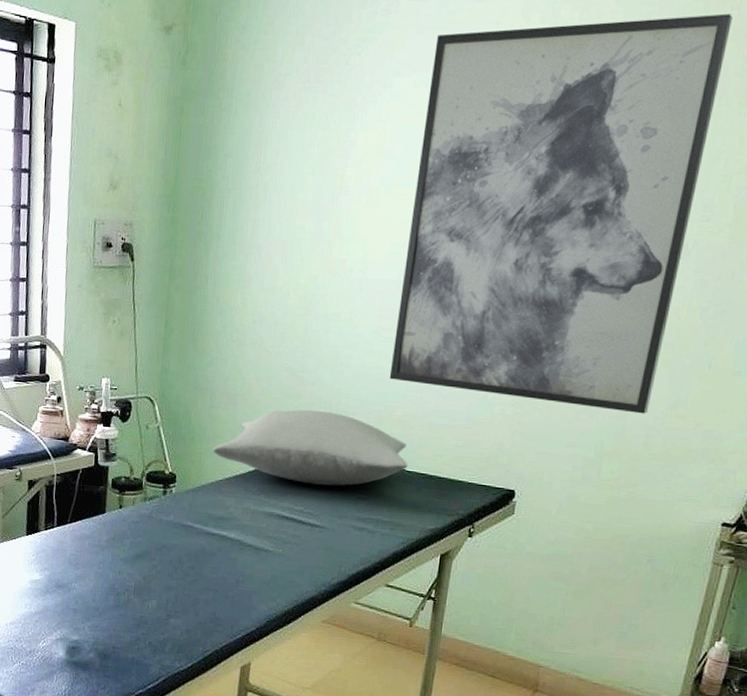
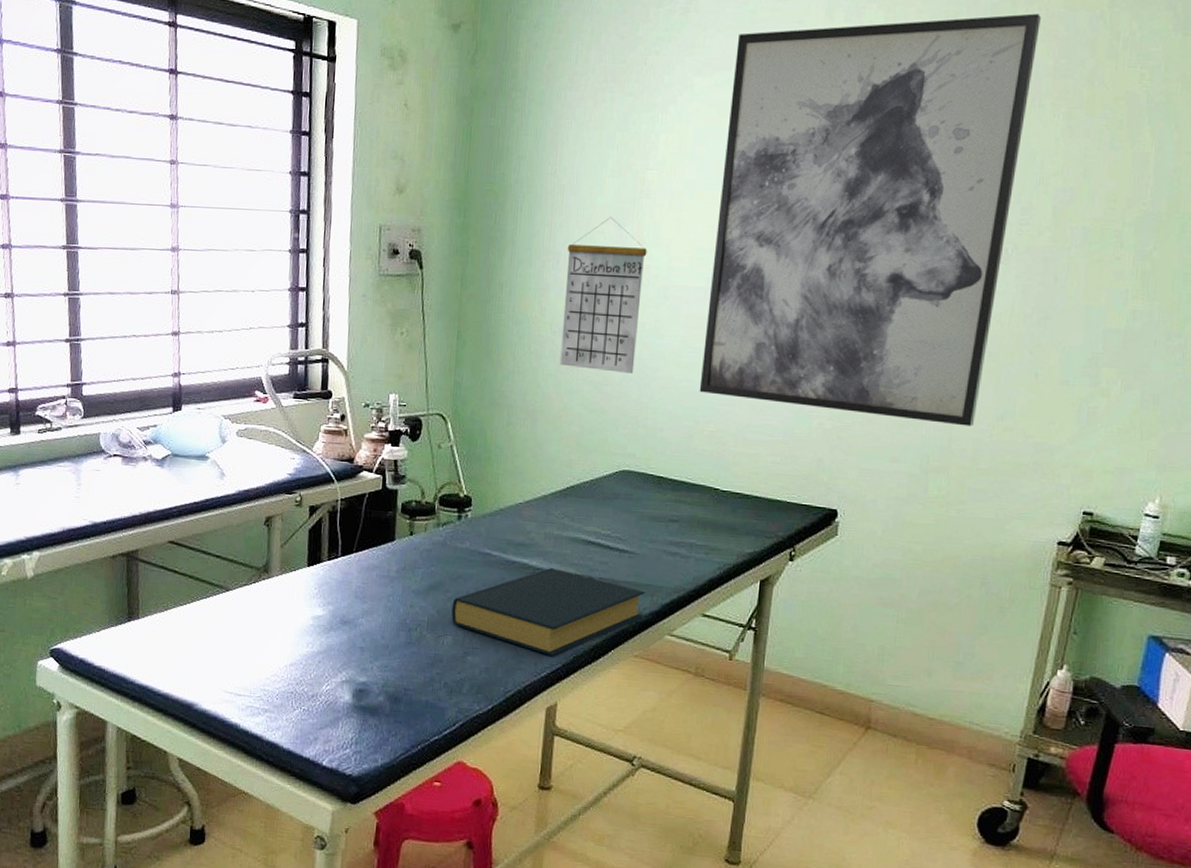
hardback book: none [156,540,333,620] -> present [451,568,645,656]
pillow: present [213,409,408,486] -> none [511,425,723,508]
calendar: none [259,212,344,361] -> present [560,216,647,373]

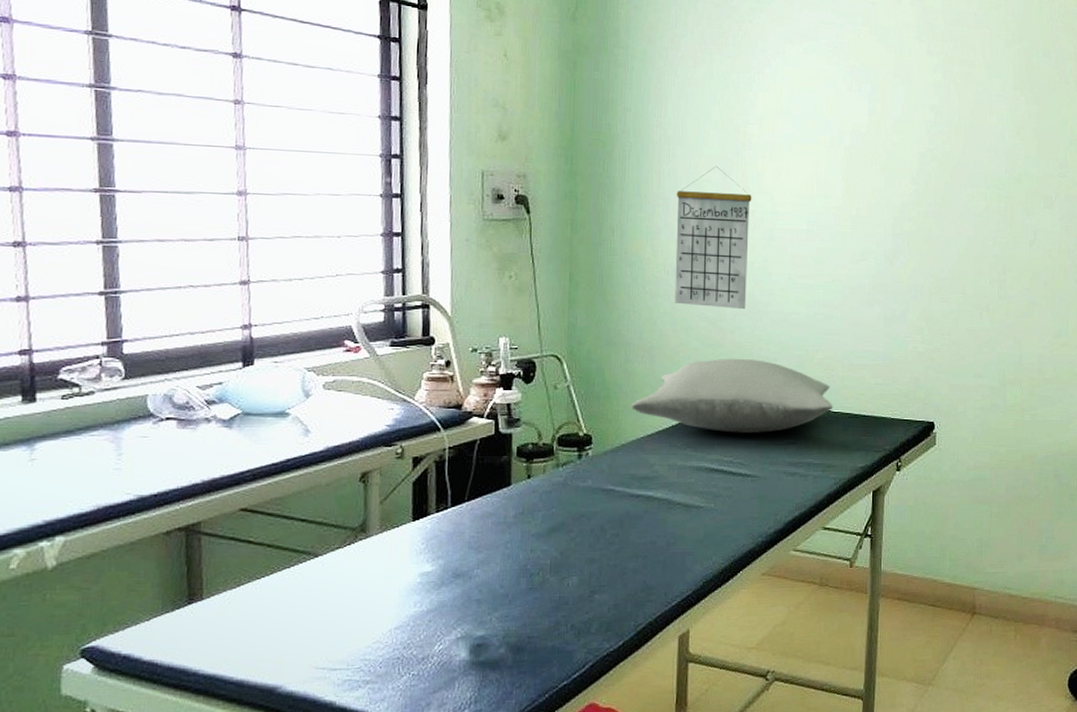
hardback book: present [451,568,645,656] -> none [576,498,769,584]
pillow: none [511,425,723,508] -> present [631,358,833,433]
wall art: present [699,13,1041,426] -> none [807,9,1061,344]

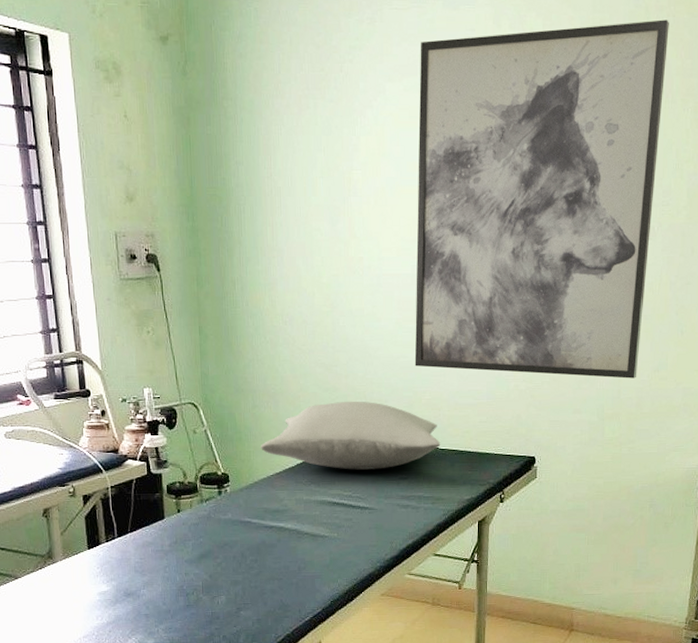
calendar: present [674,165,752,309] -> none [289,214,359,354]
wall art: none [807,9,1061,344] -> present [414,19,669,379]

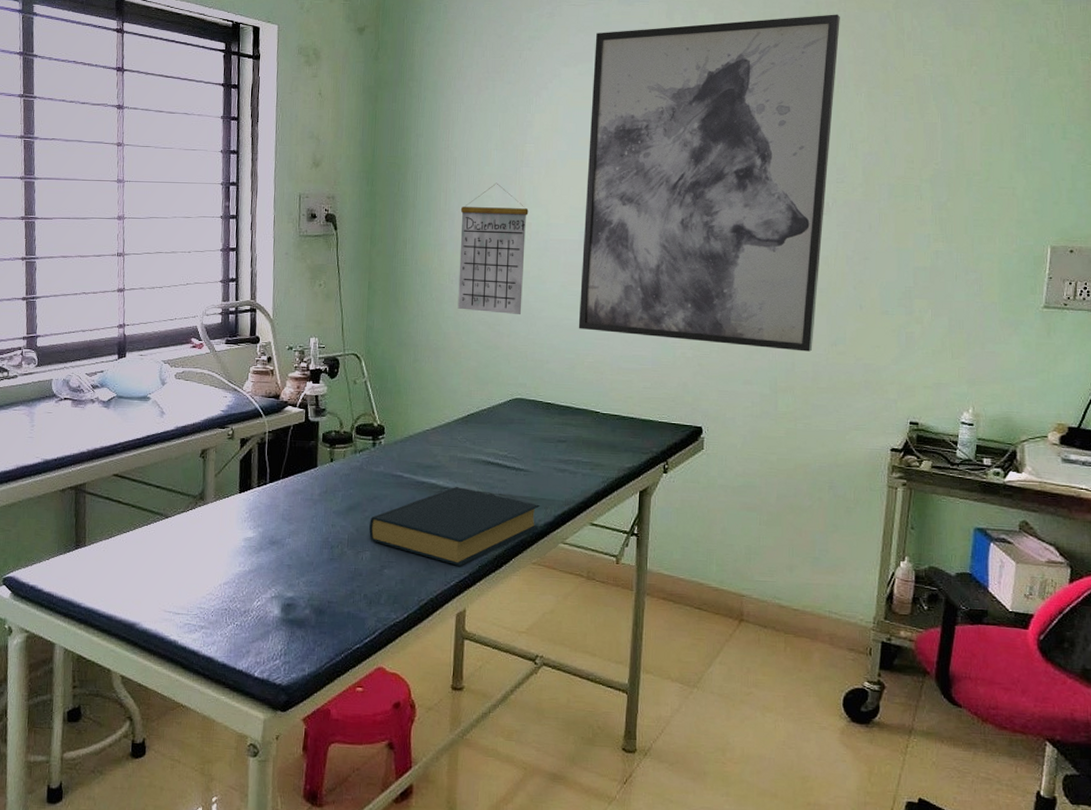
hardback book: none [222,529,385,603] -> present [369,487,539,566]
pillow: present [261,401,441,470] -> none [419,360,602,431]
calendar: none [289,214,359,354] -> present [457,183,529,314]

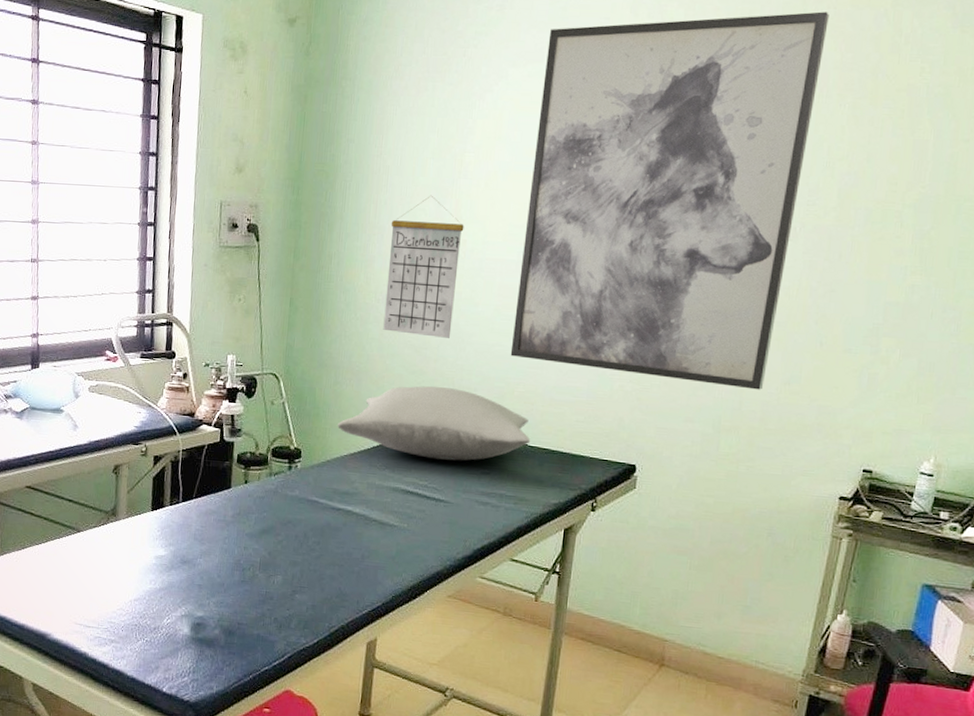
hardback book: present [369,487,539,566] -> none [281,515,458,595]
pillow: none [419,360,602,431] -> present [338,386,531,461]

